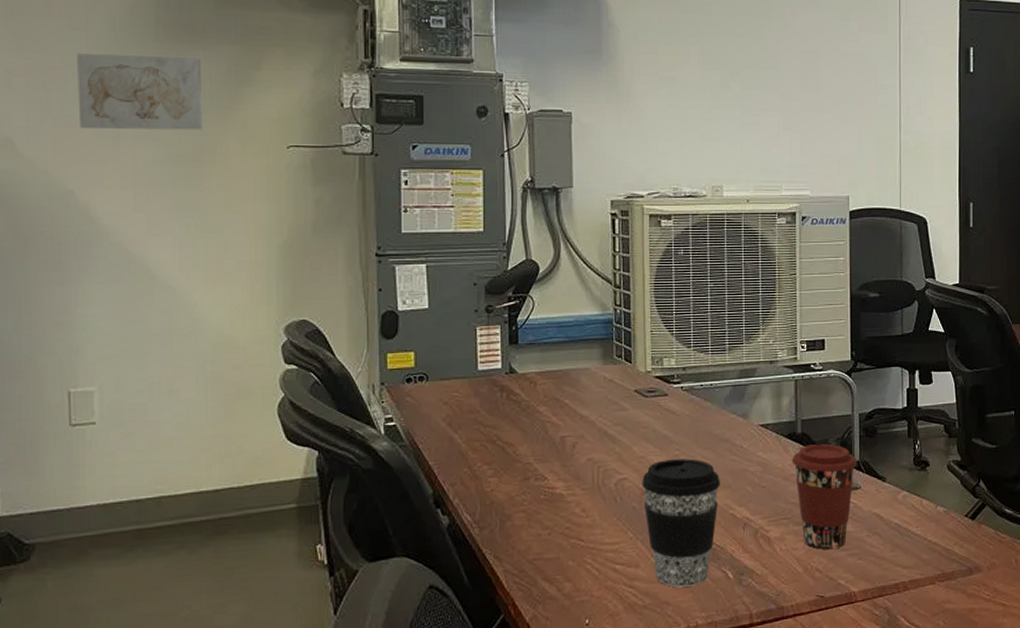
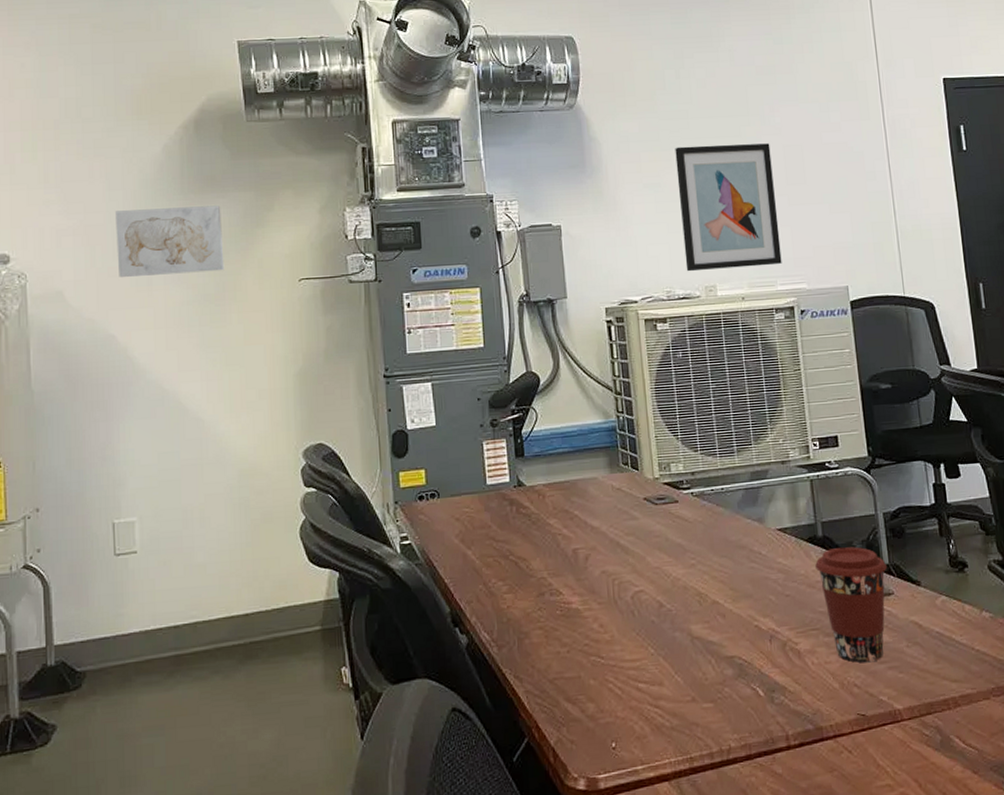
coffee cup: present [642,458,720,587] -> none [659,567,741,707]
wall art: none [694,42,789,170] -> present [675,143,782,272]

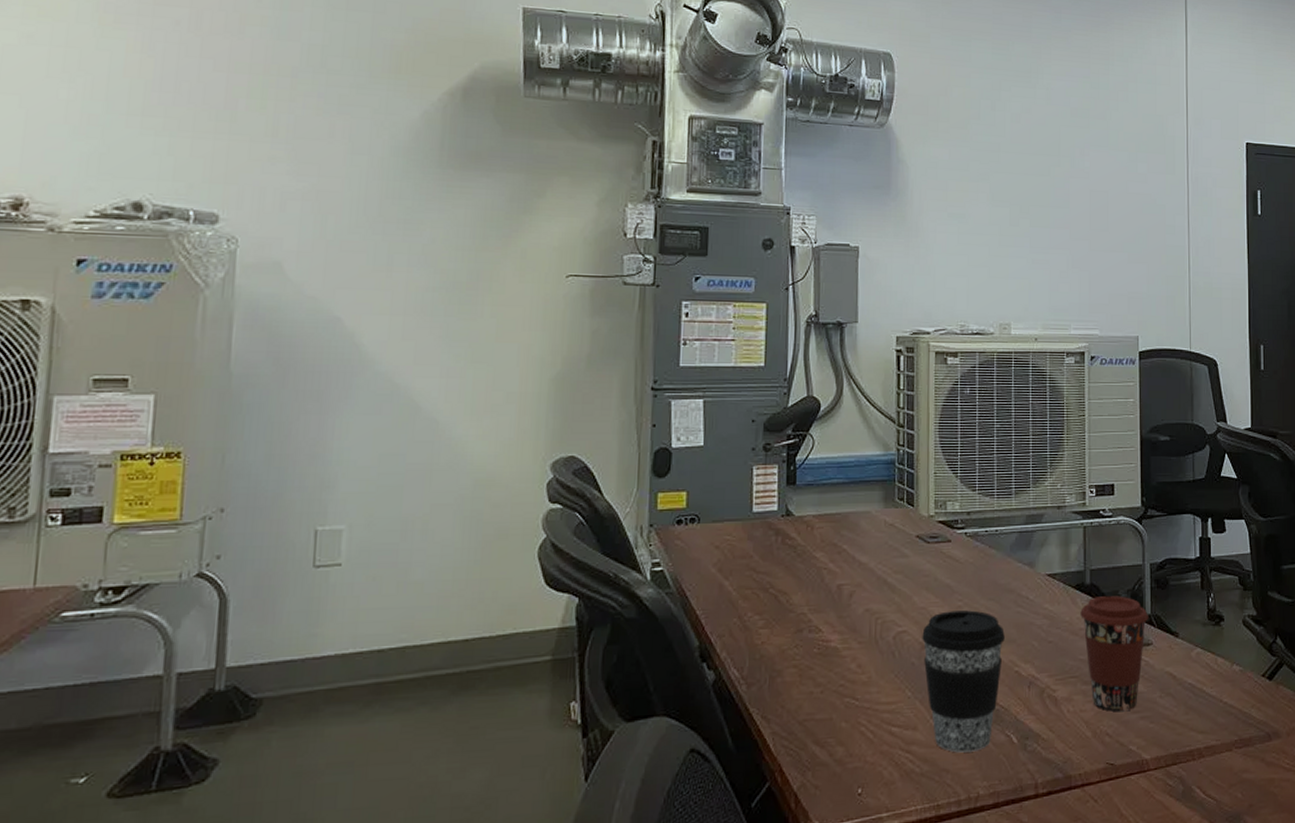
wall art: present [114,205,225,278] -> none [353,178,484,258]
coffee cup: none [659,567,741,707] -> present [922,610,1005,753]
wall art: present [675,143,782,272] -> none [982,179,1078,309]

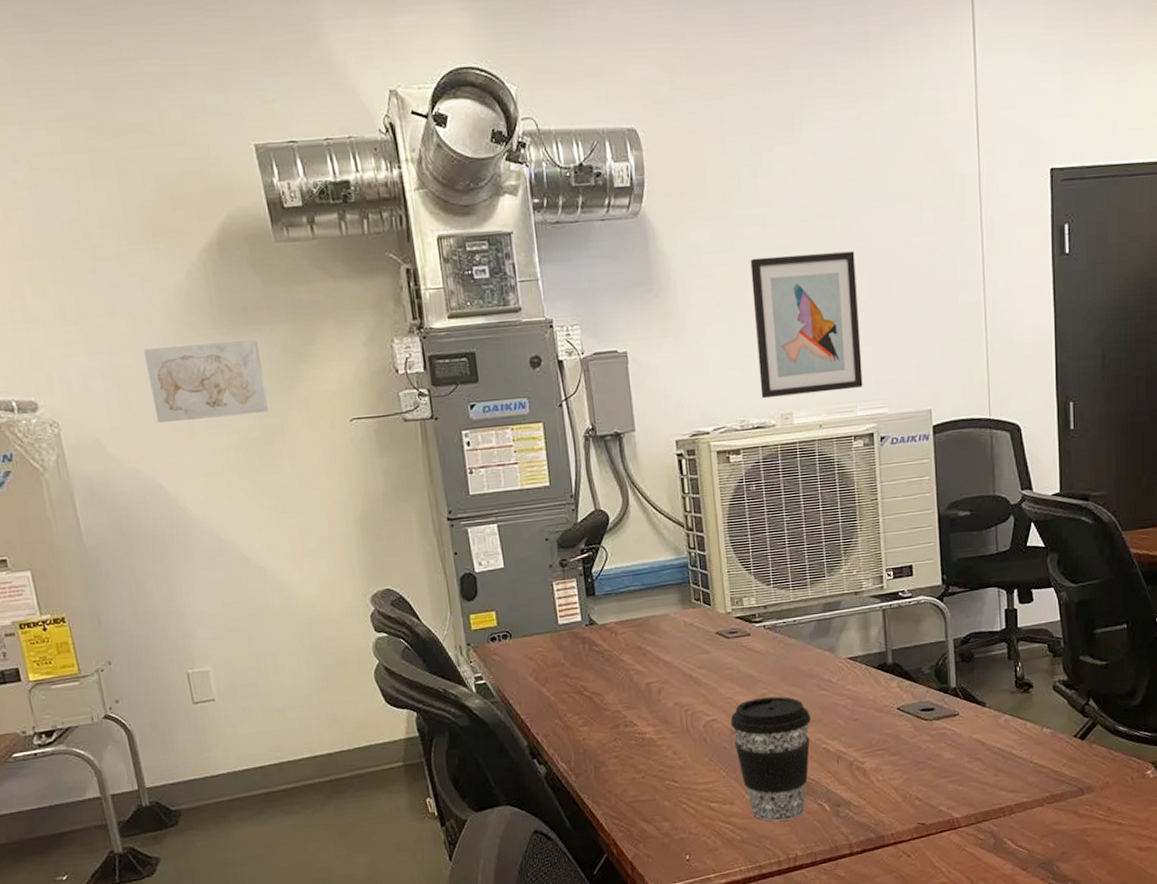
wall art: none [353,178,484,258] -> present [143,340,270,424]
wall art: none [982,179,1078,309] -> present [750,251,863,399]
coffee cup: present [1080,596,1149,712] -> none [884,672,955,778]

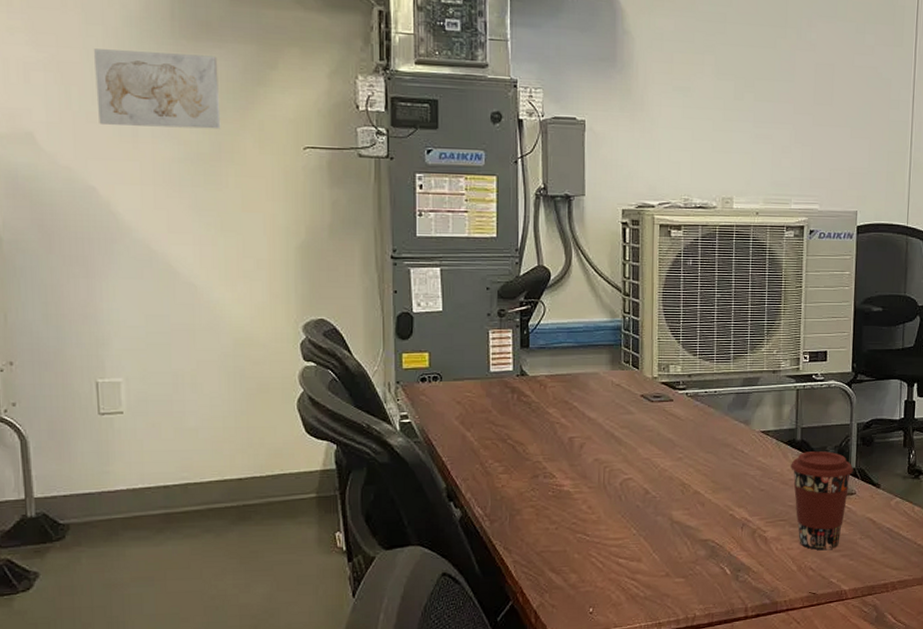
coffee cup: present [730,696,811,822] -> none [646,461,721,581]
wall art: present [750,251,863,399] -> none [706,51,803,184]
coffee cup: none [884,672,955,778] -> present [791,451,854,551]

